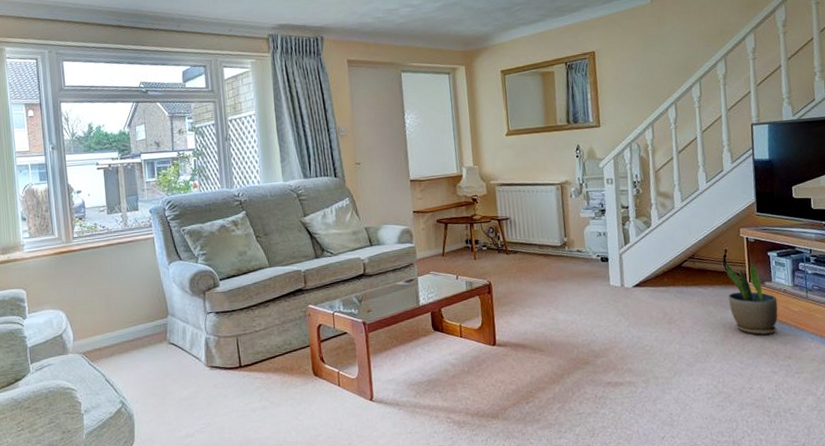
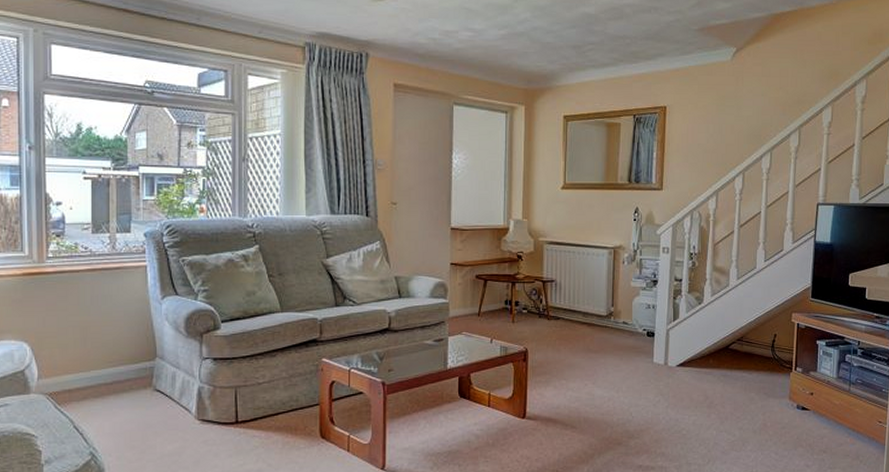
potted plant: present [726,264,778,335] -> none [772,350,820,426]

